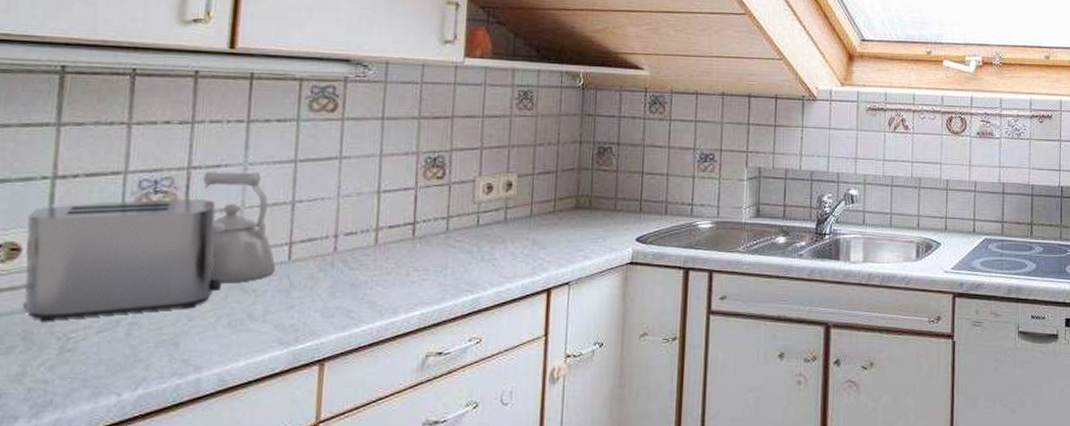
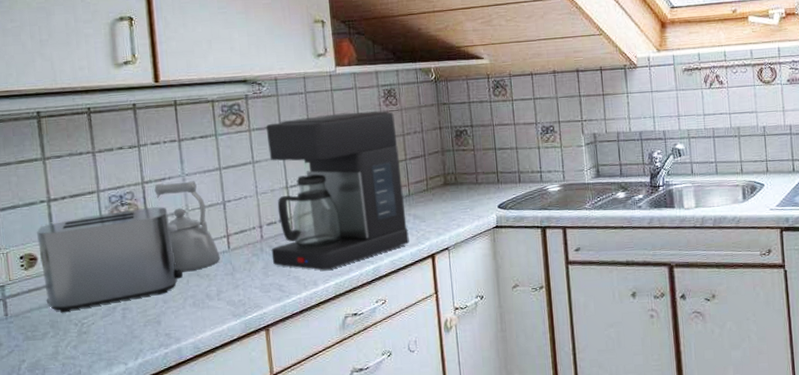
coffee maker: none [343,111,527,296] -> present [266,111,410,270]

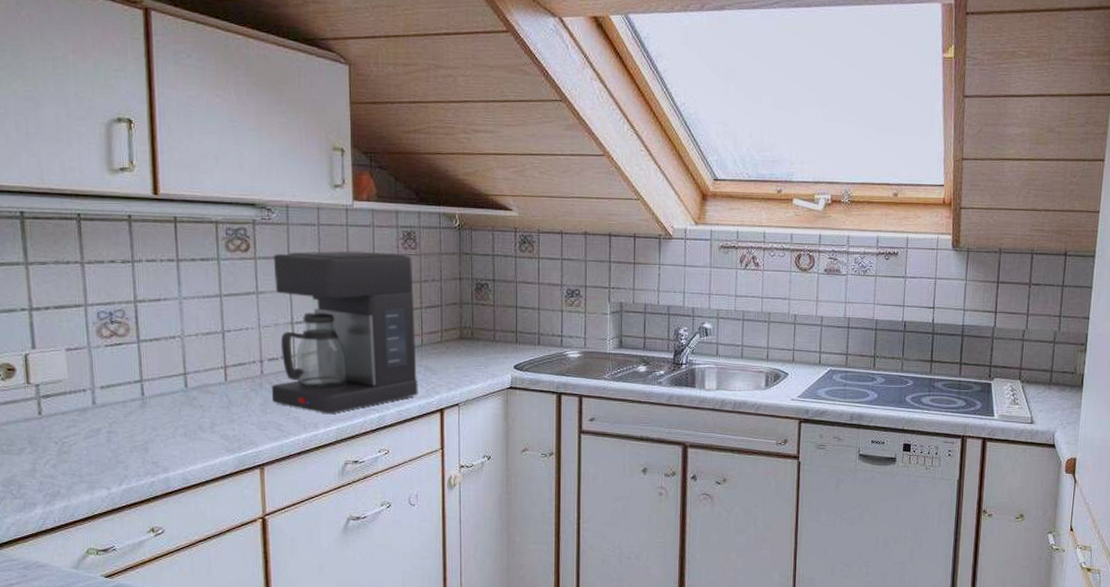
toaster: present [36,207,183,312] -> none [15,328,174,428]
kettle: present [151,181,220,272] -> none [144,304,216,400]

